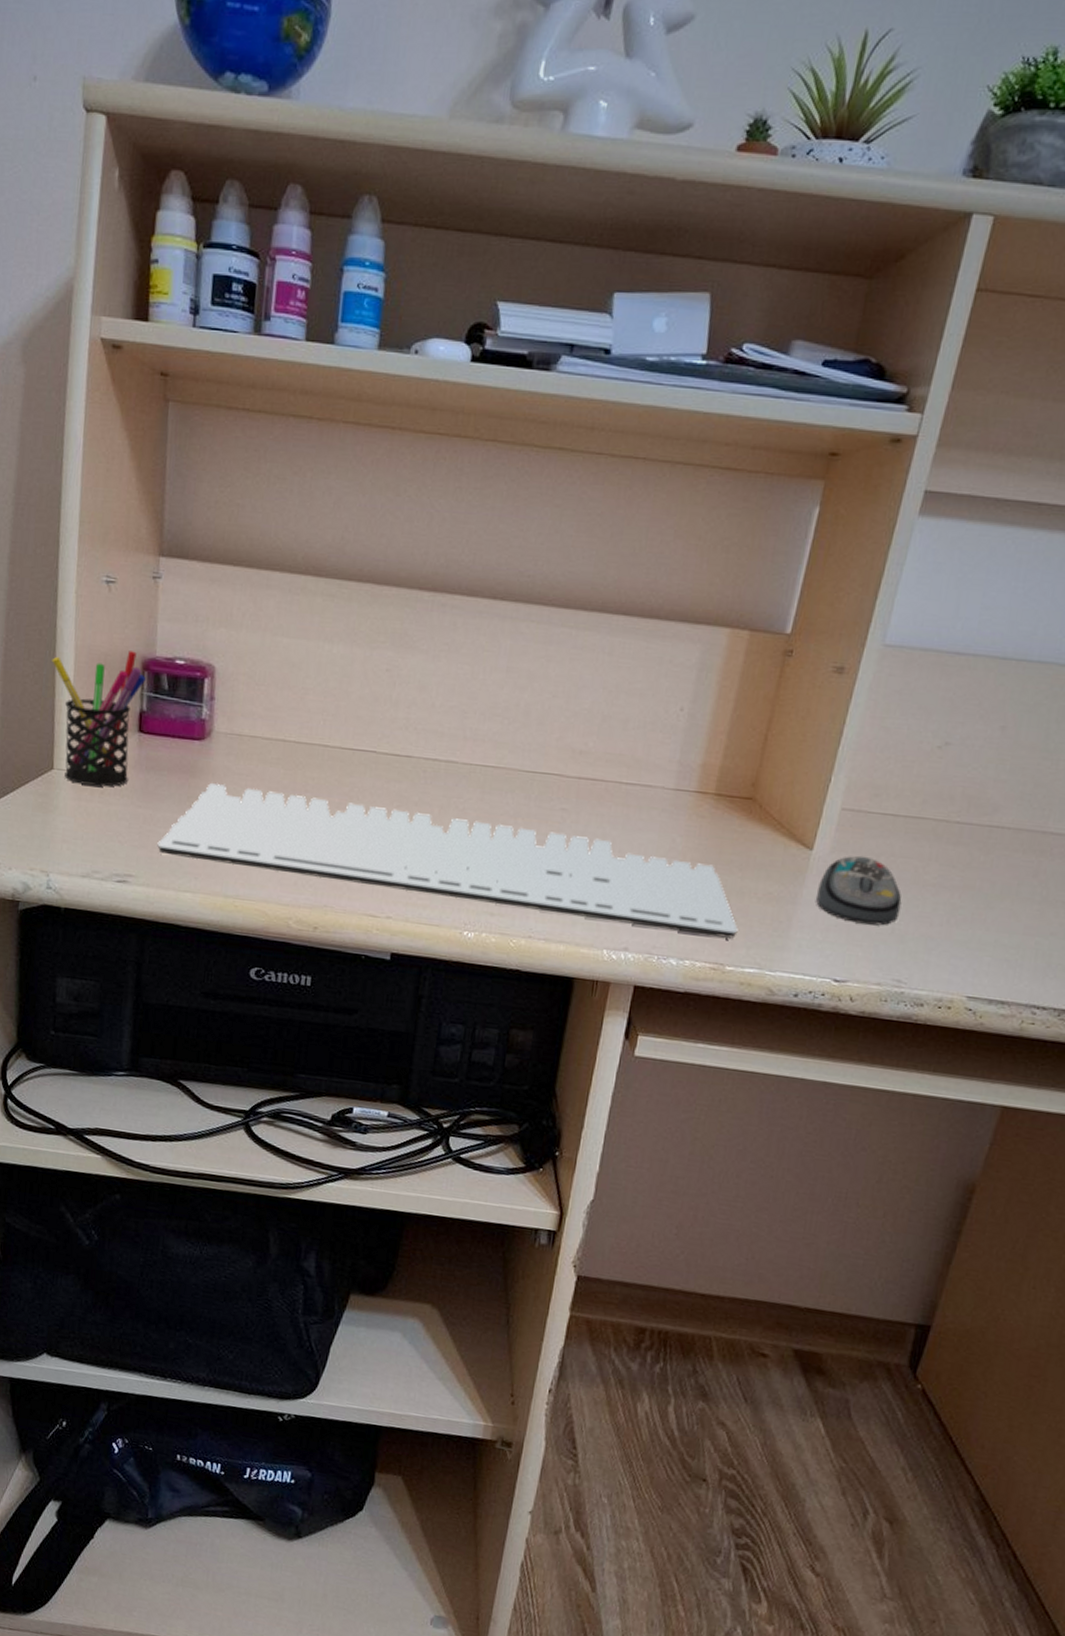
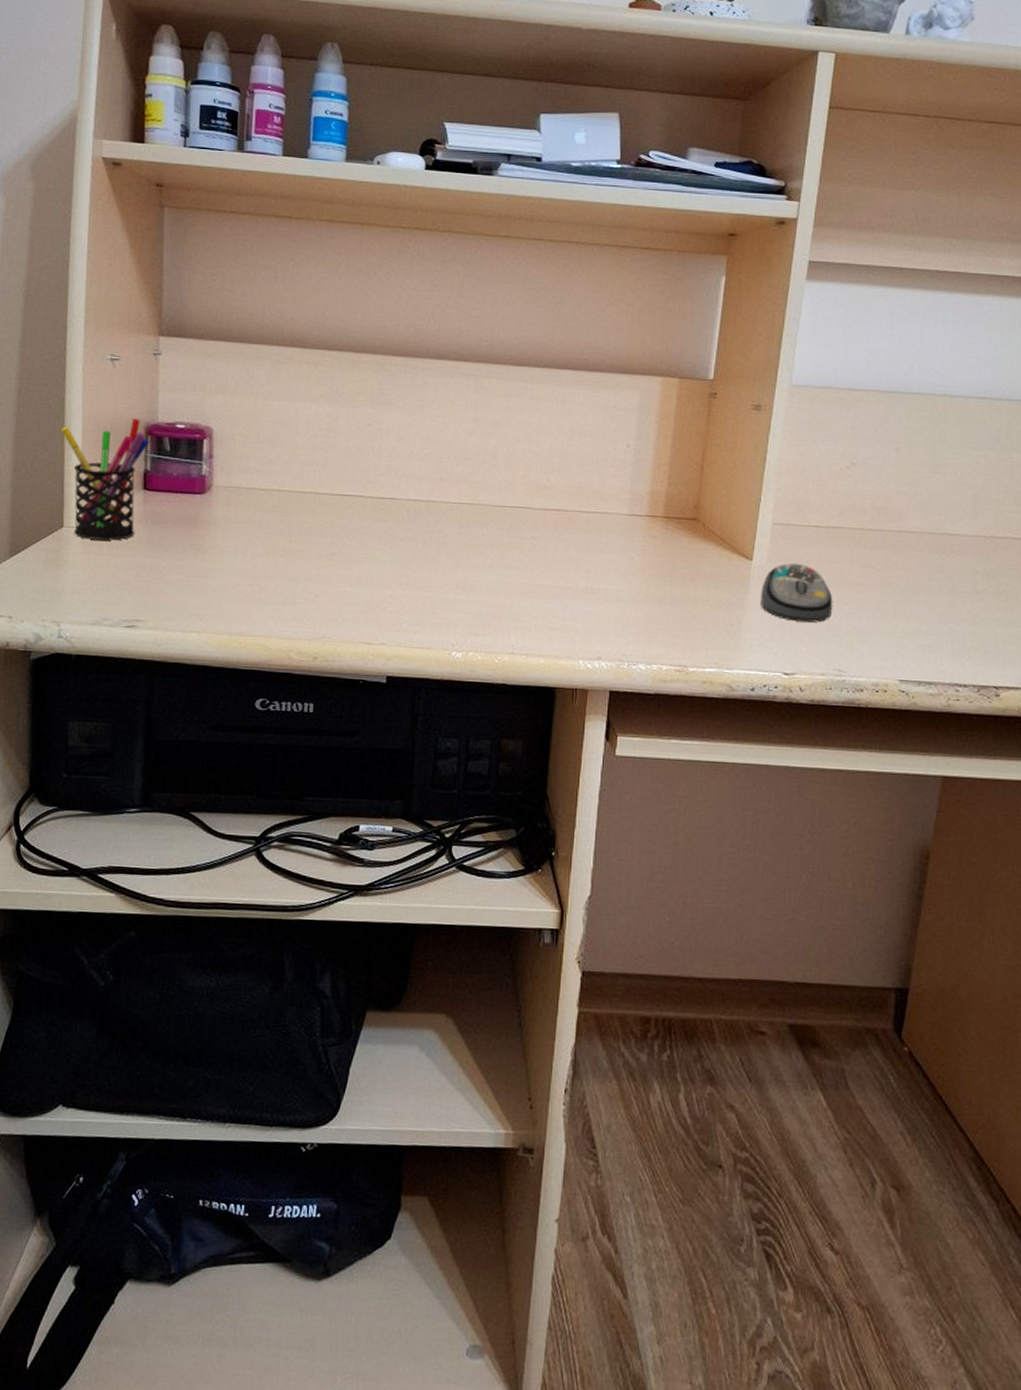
keyboard: present [157,783,738,938] -> none [163,532,696,642]

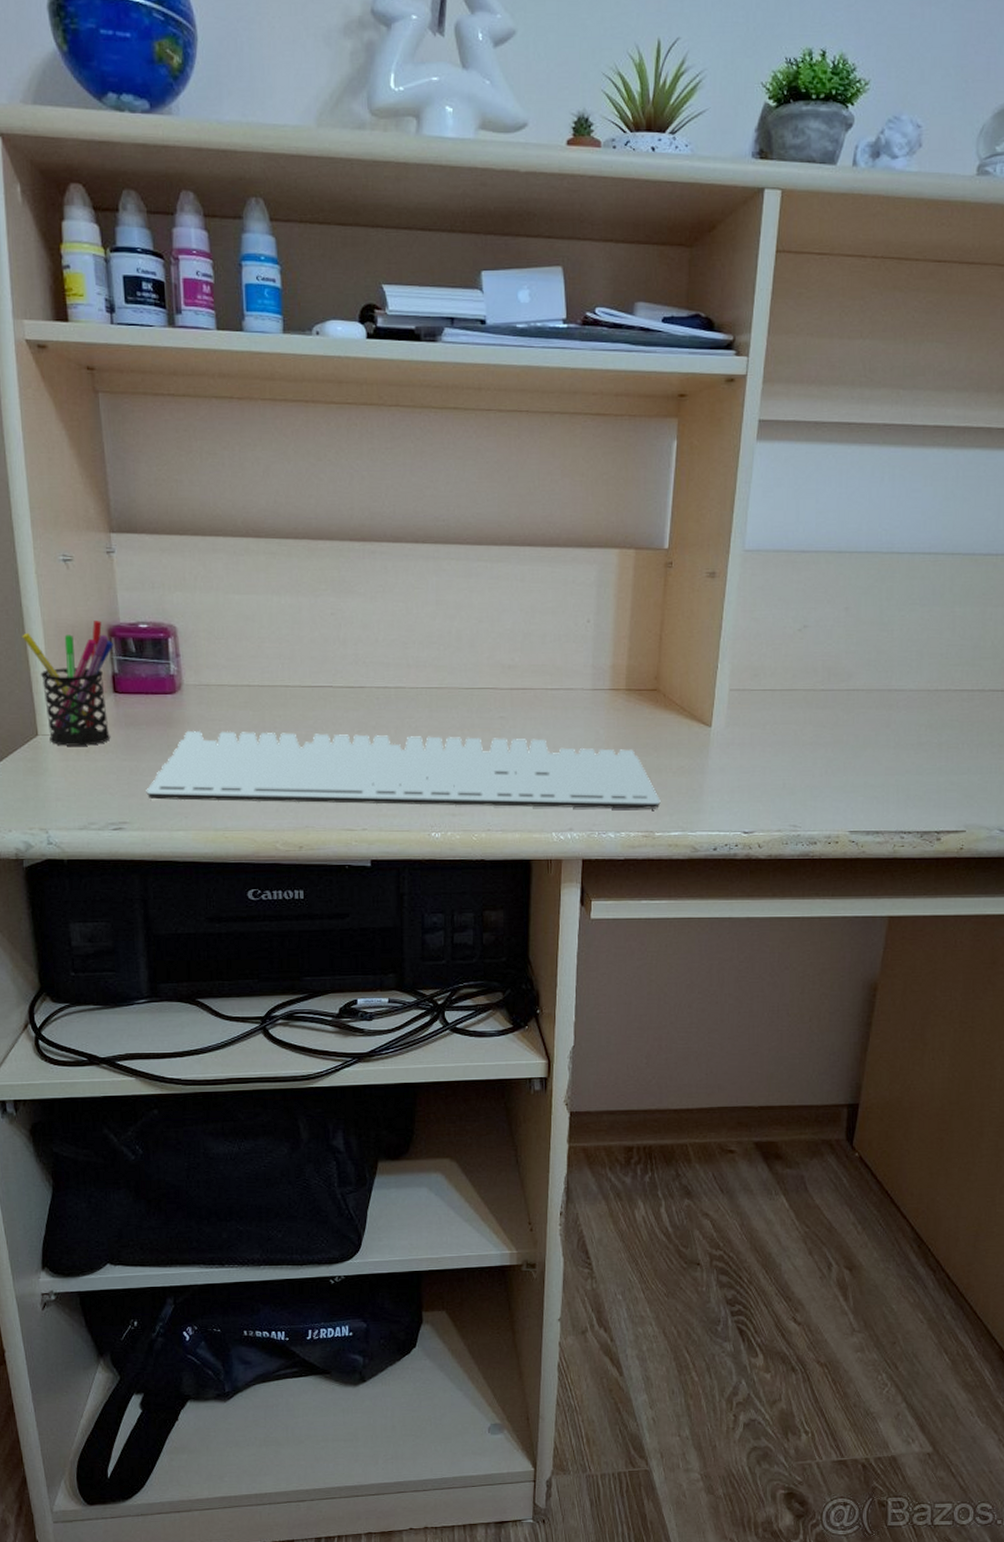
keyboard: none [163,532,696,642] -> present [146,731,661,809]
computer mouse: present [761,563,833,623] -> none [720,726,788,783]

